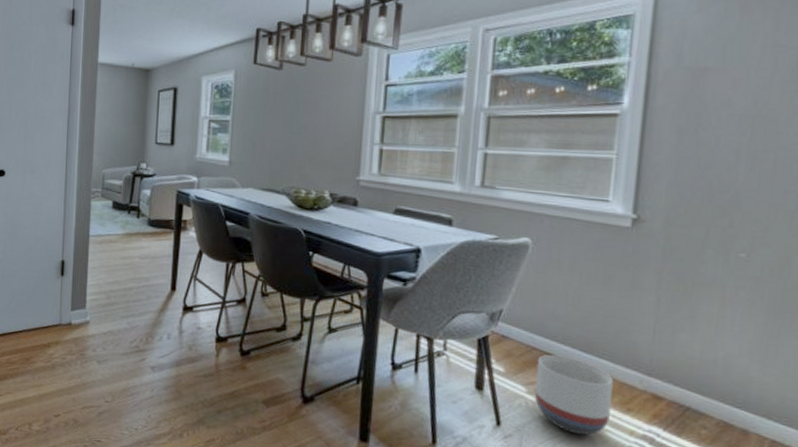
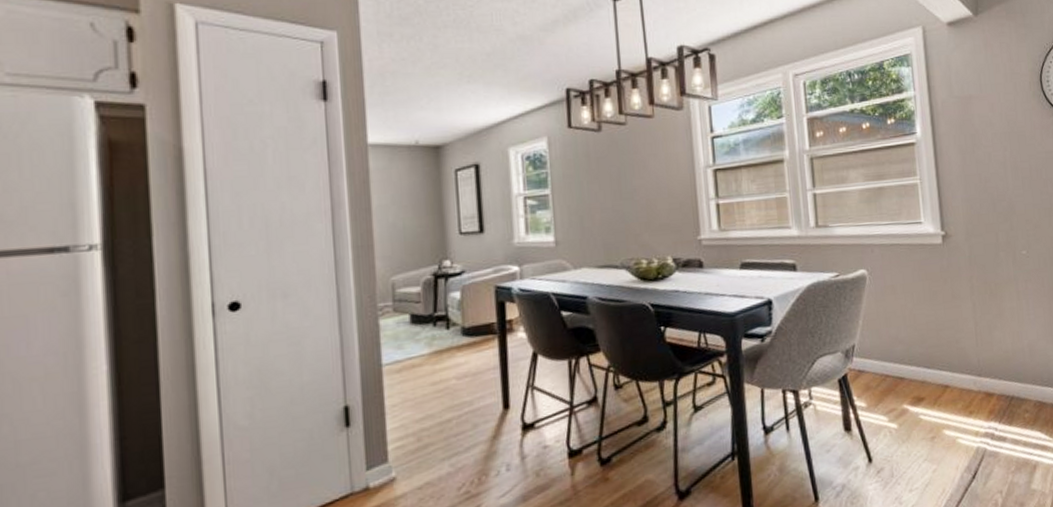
planter: present [534,354,614,436] -> none [892,376,958,450]

